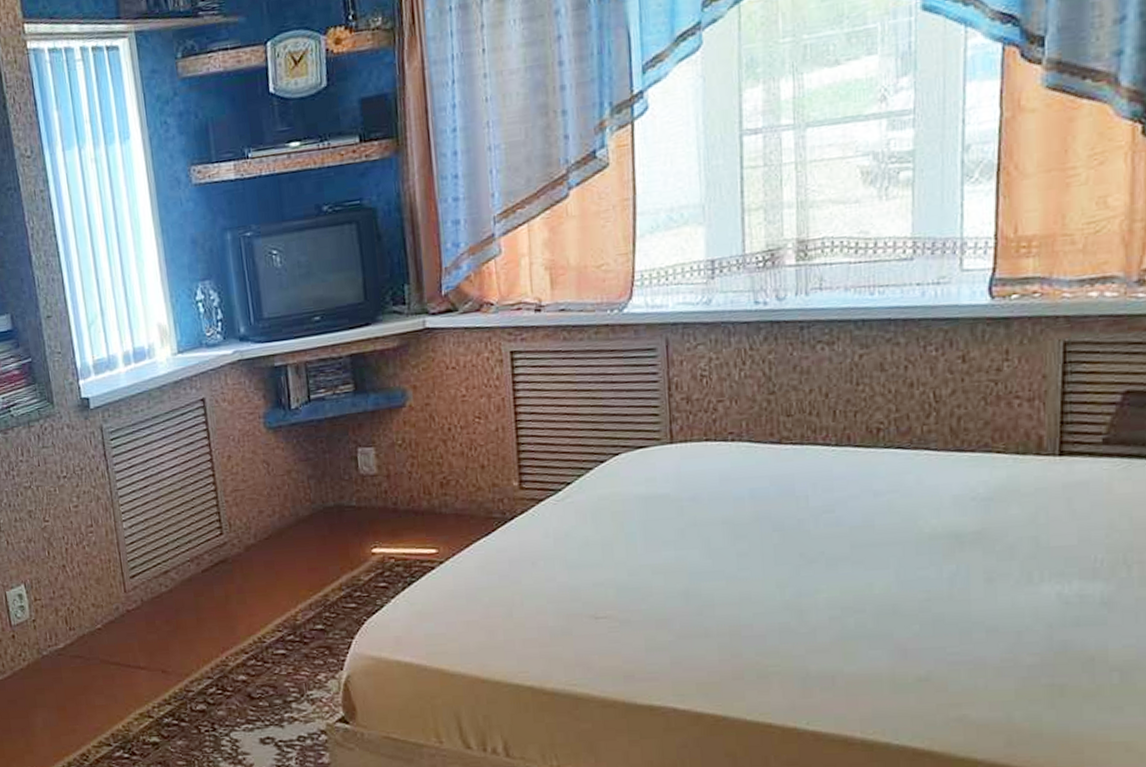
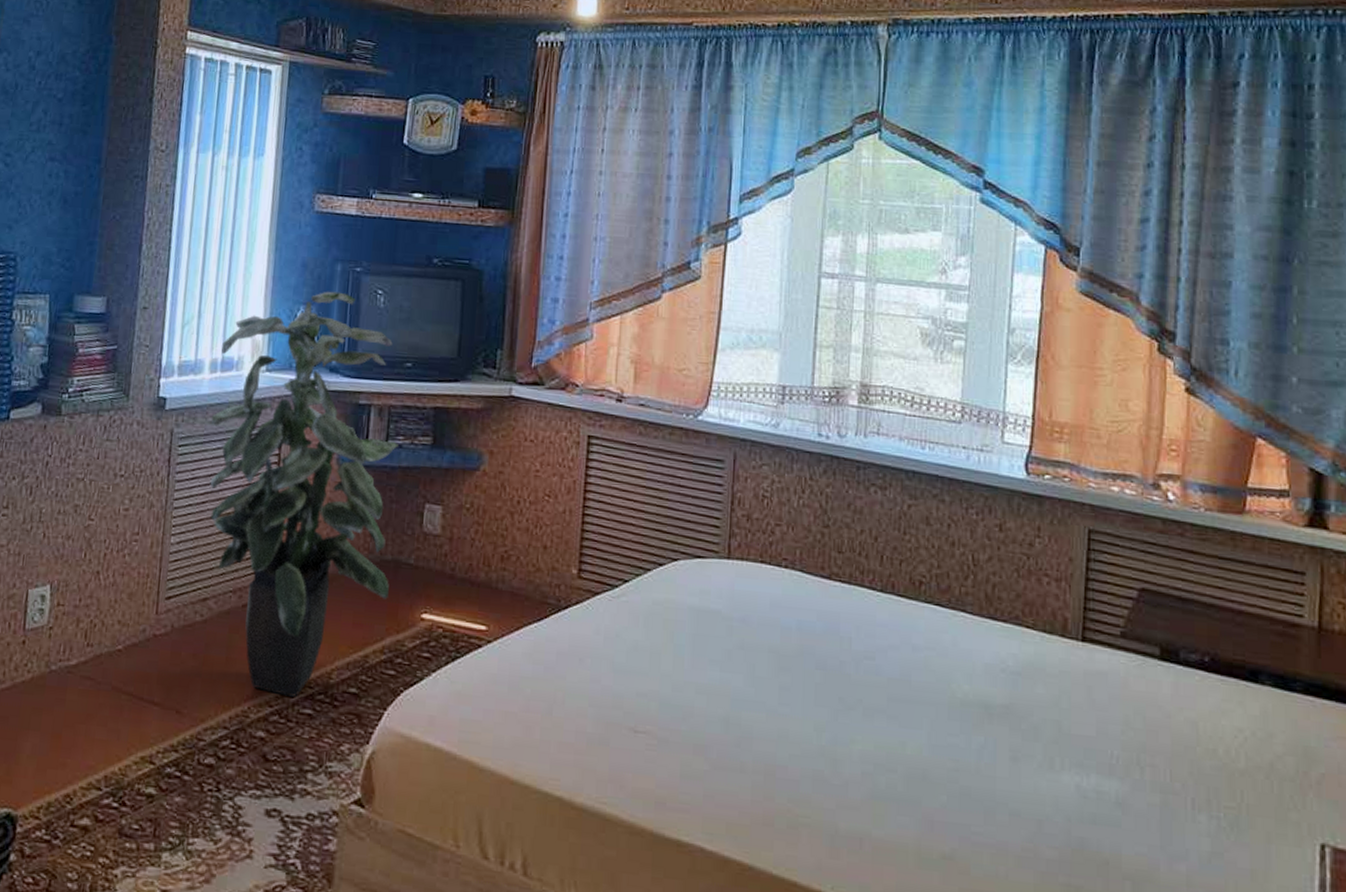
indoor plant: none [130,260,337,642] -> present [210,291,399,697]

